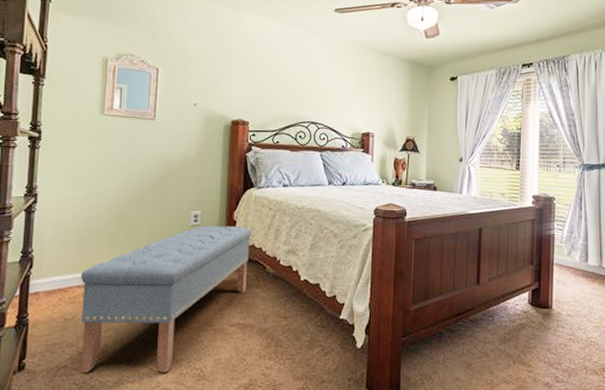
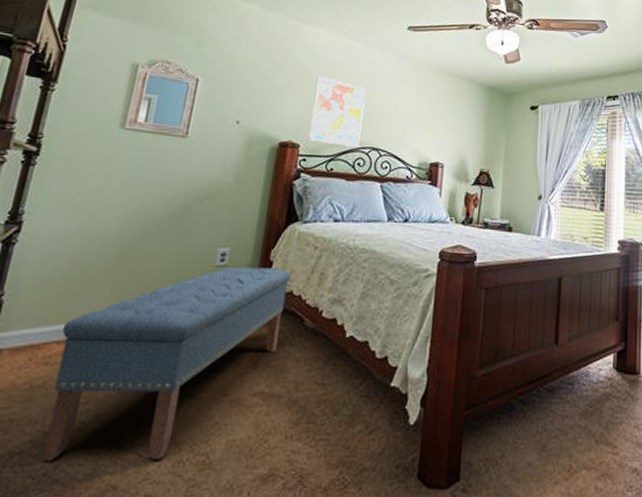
wall art: none [256,61,301,122] -> present [308,77,366,147]

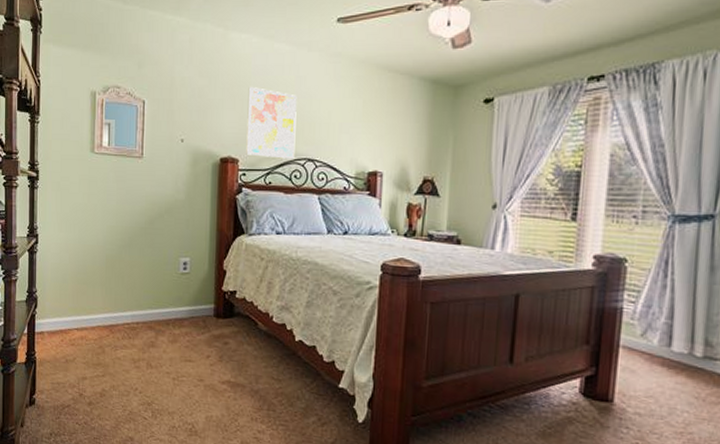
bench: present [42,266,291,461] -> none [79,274,243,424]

